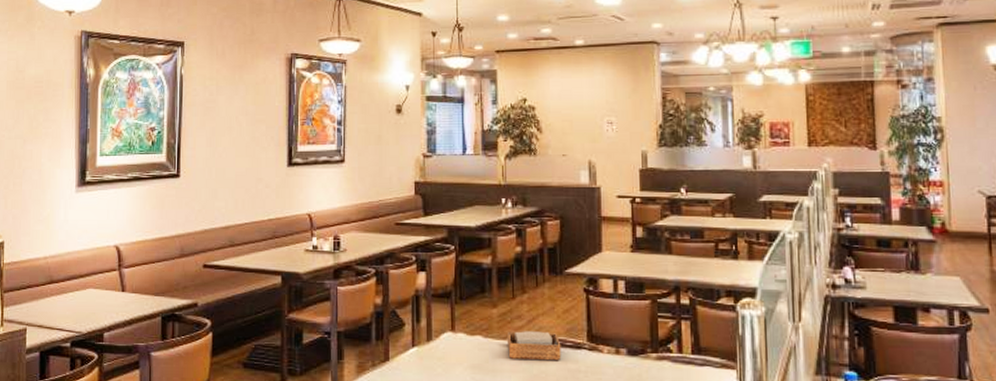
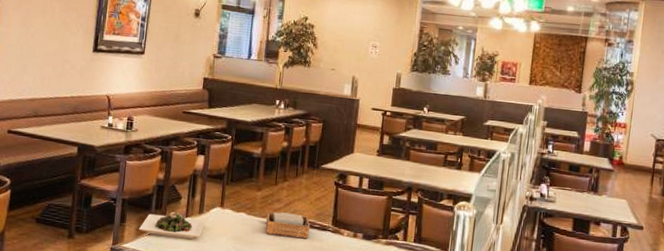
salad: none [359,341,435,372] -> present [138,211,205,239]

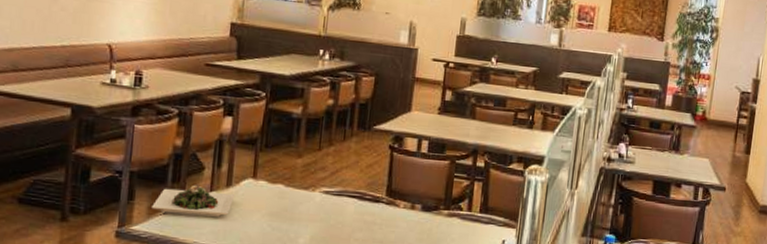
napkin holder: present [265,211,310,239] -> none [307,181,361,213]

